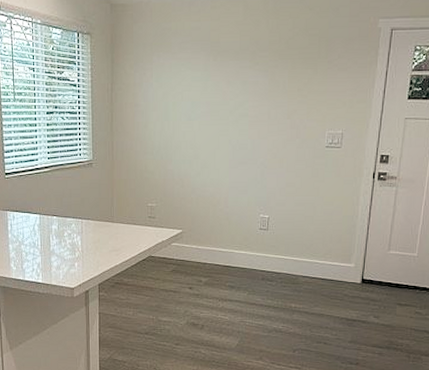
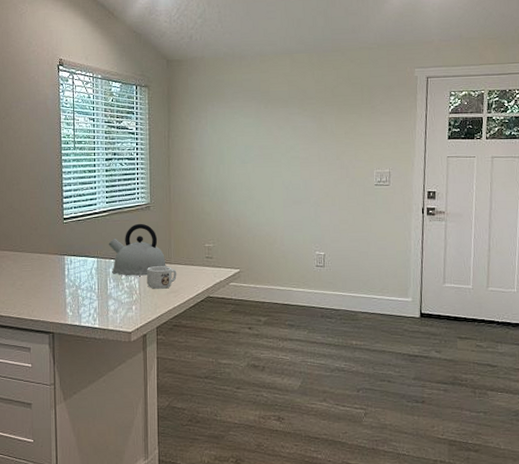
kettle: none [50,180,109,233] -> present [108,223,166,276]
mug: none [88,224,119,247] -> present [146,266,177,289]

